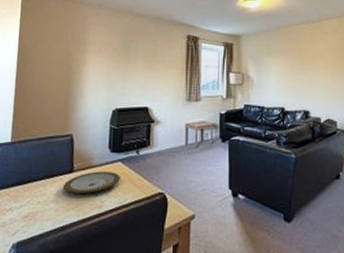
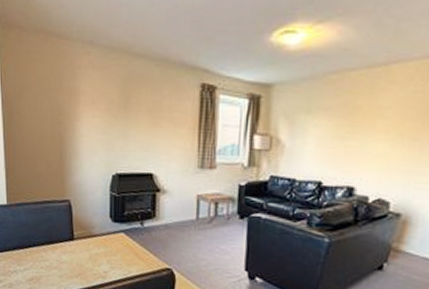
plate: present [64,171,120,194] -> none [65,241,124,263]

